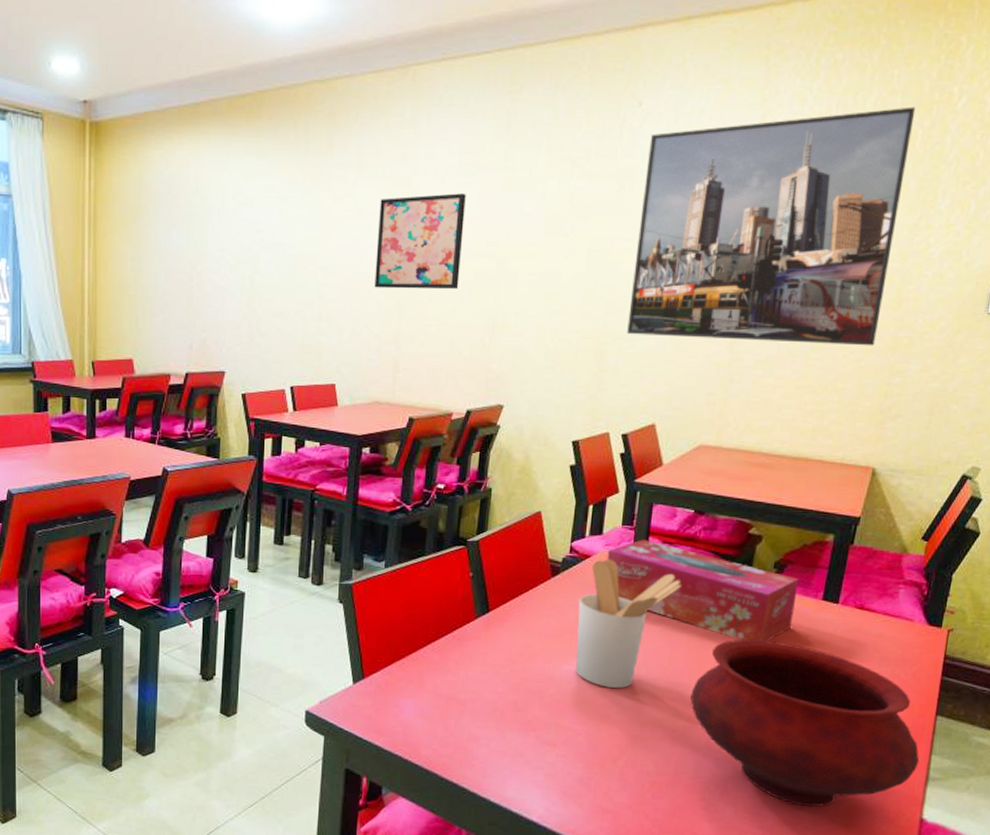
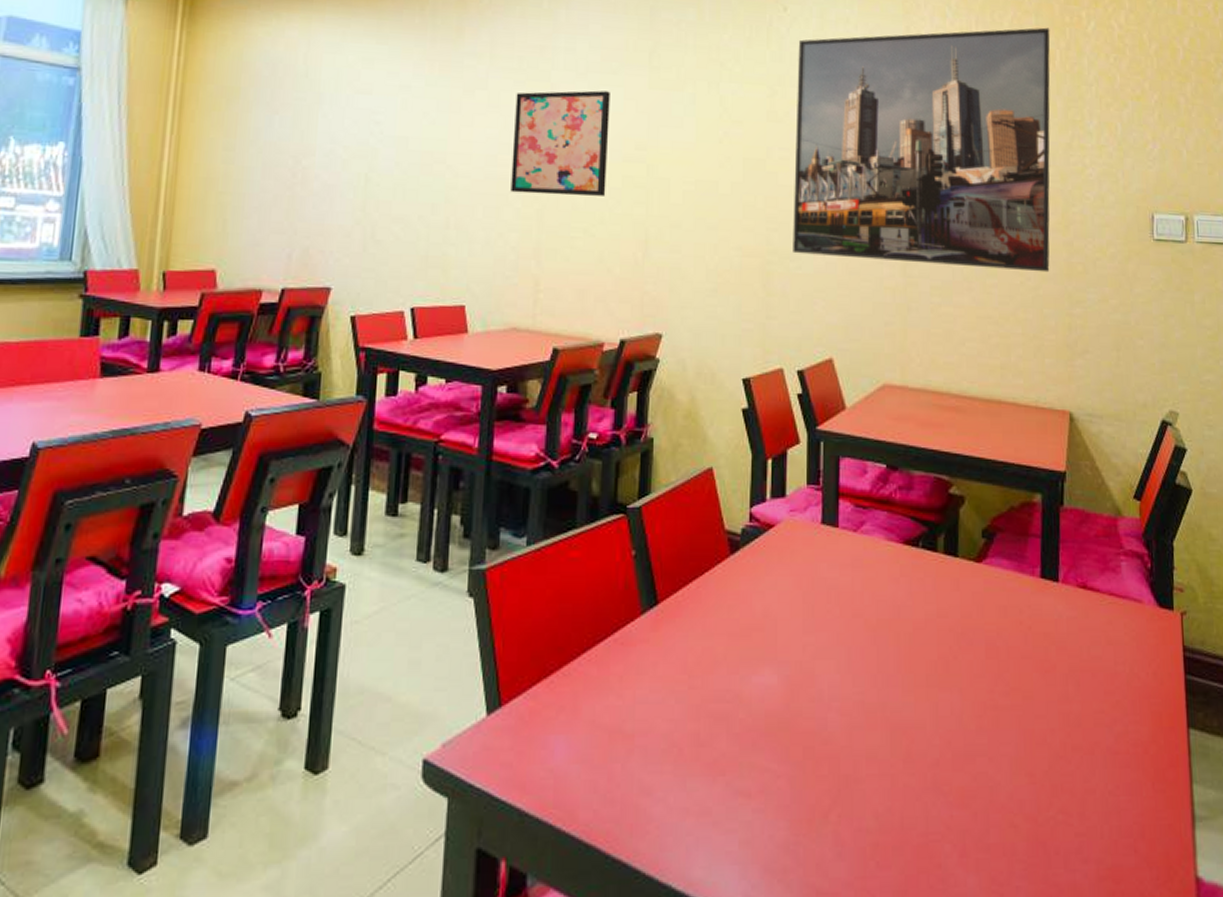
utensil holder: present [576,559,681,689] -> none [765,529,882,708]
tissue box: present [606,539,799,642] -> none [793,502,1012,636]
bowl: present [690,639,920,807] -> none [908,632,1181,869]

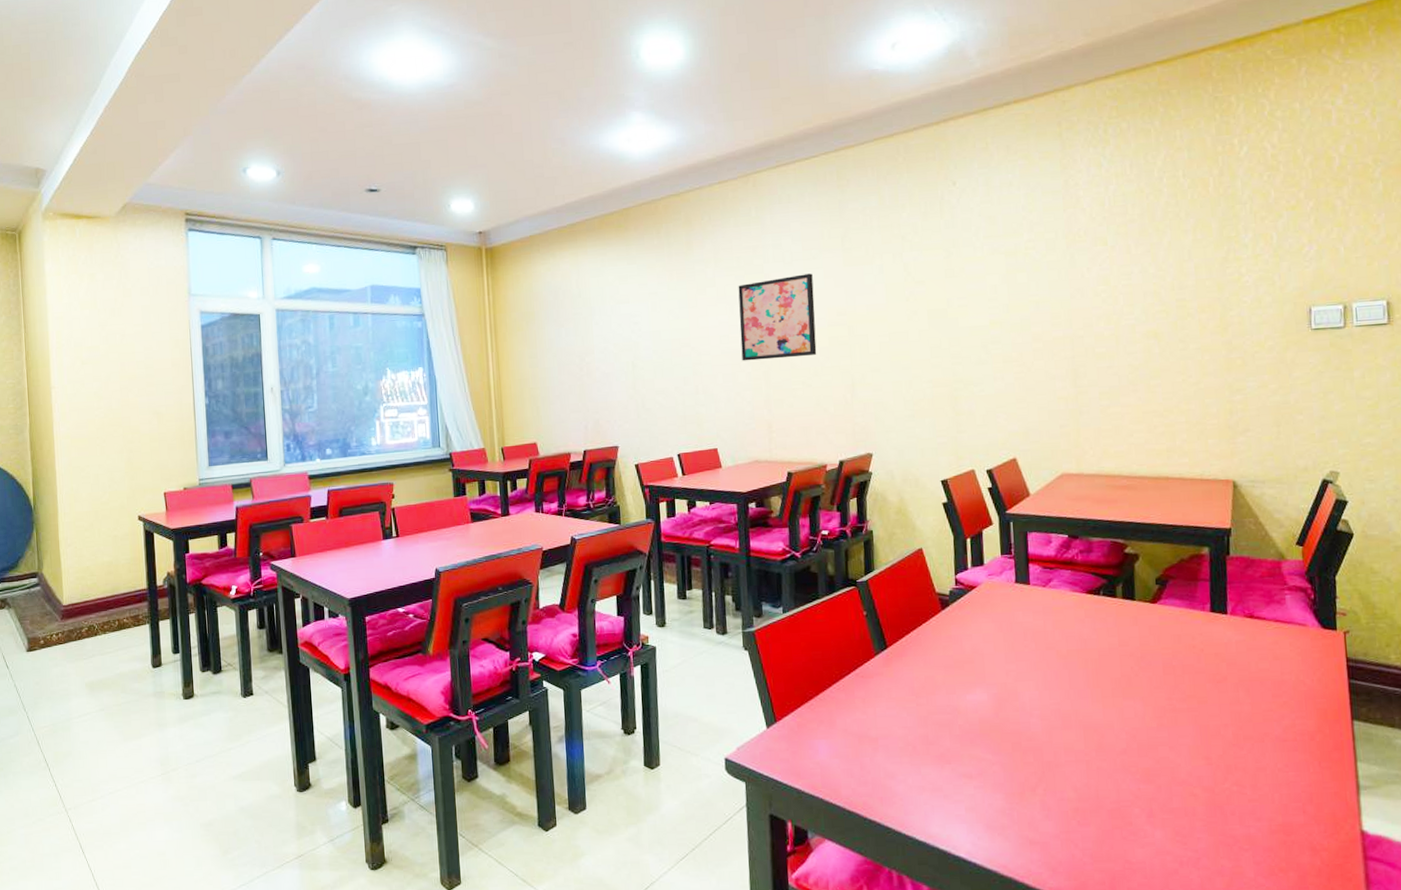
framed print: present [793,27,1051,273] -> none [968,159,1210,380]

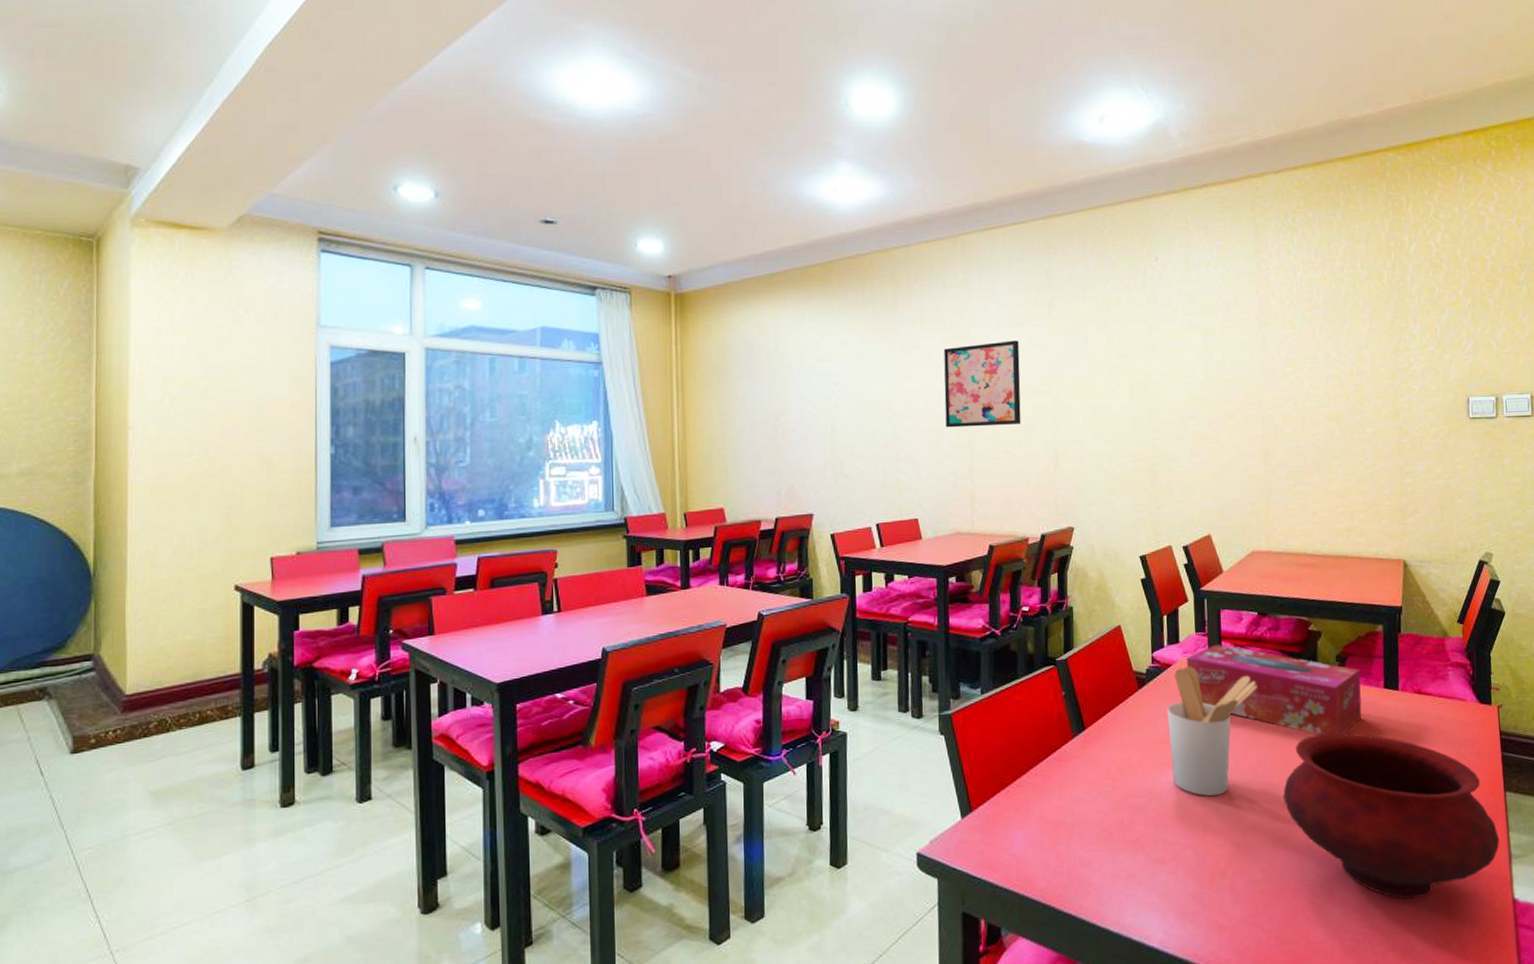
utensil holder: none [972,588,1069,716] -> present [1167,666,1257,797]
tissue box: none [991,566,1185,658] -> present [1186,644,1362,735]
bowl: none [1097,655,1346,826] -> present [1283,732,1500,900]

